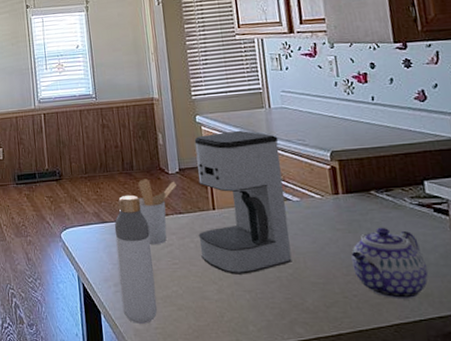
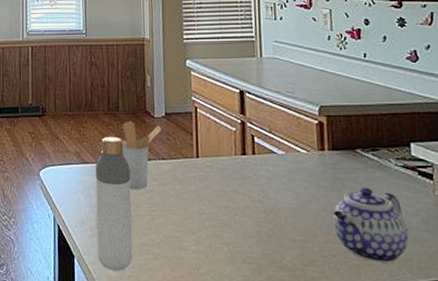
coffee maker: present [194,130,292,275] -> none [180,78,273,227]

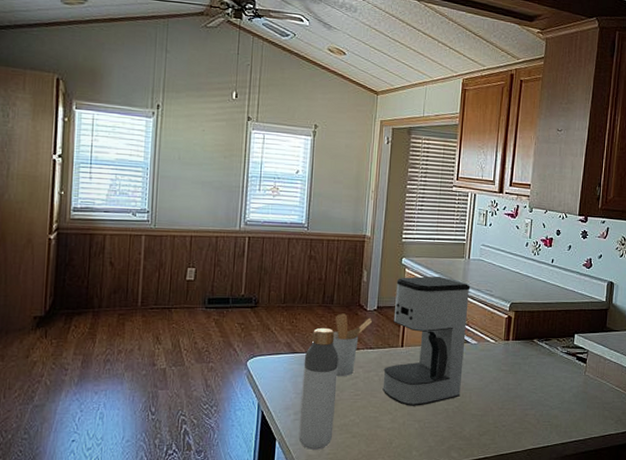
coffee maker: none [180,78,273,227] -> present [382,276,471,406]
teapot: present [333,187,409,263] -> none [507,370,562,429]

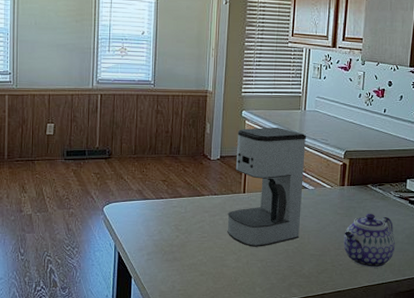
bottle: present [298,327,339,450] -> none [152,176,186,286]
utensil holder: present [332,313,373,377] -> none [179,163,217,221]
teapot: none [507,370,562,429] -> present [343,213,396,268]

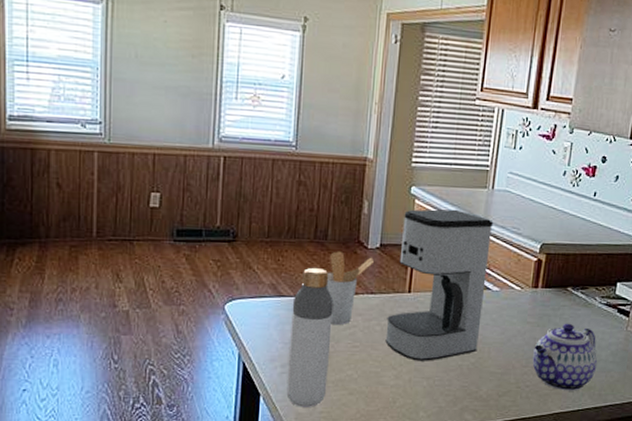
bottle: none [152,176,186,286] -> present [286,267,334,407]
utensil holder: none [179,163,217,221] -> present [326,251,375,326]

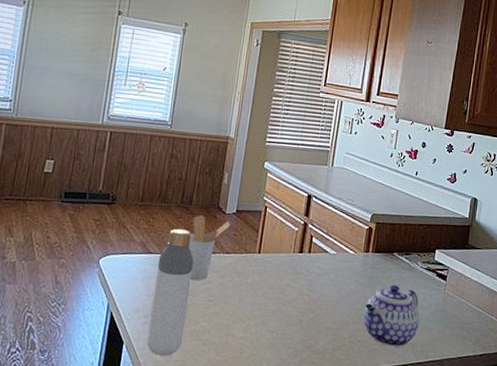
coffee maker: present [385,209,494,361] -> none [236,181,332,316]

